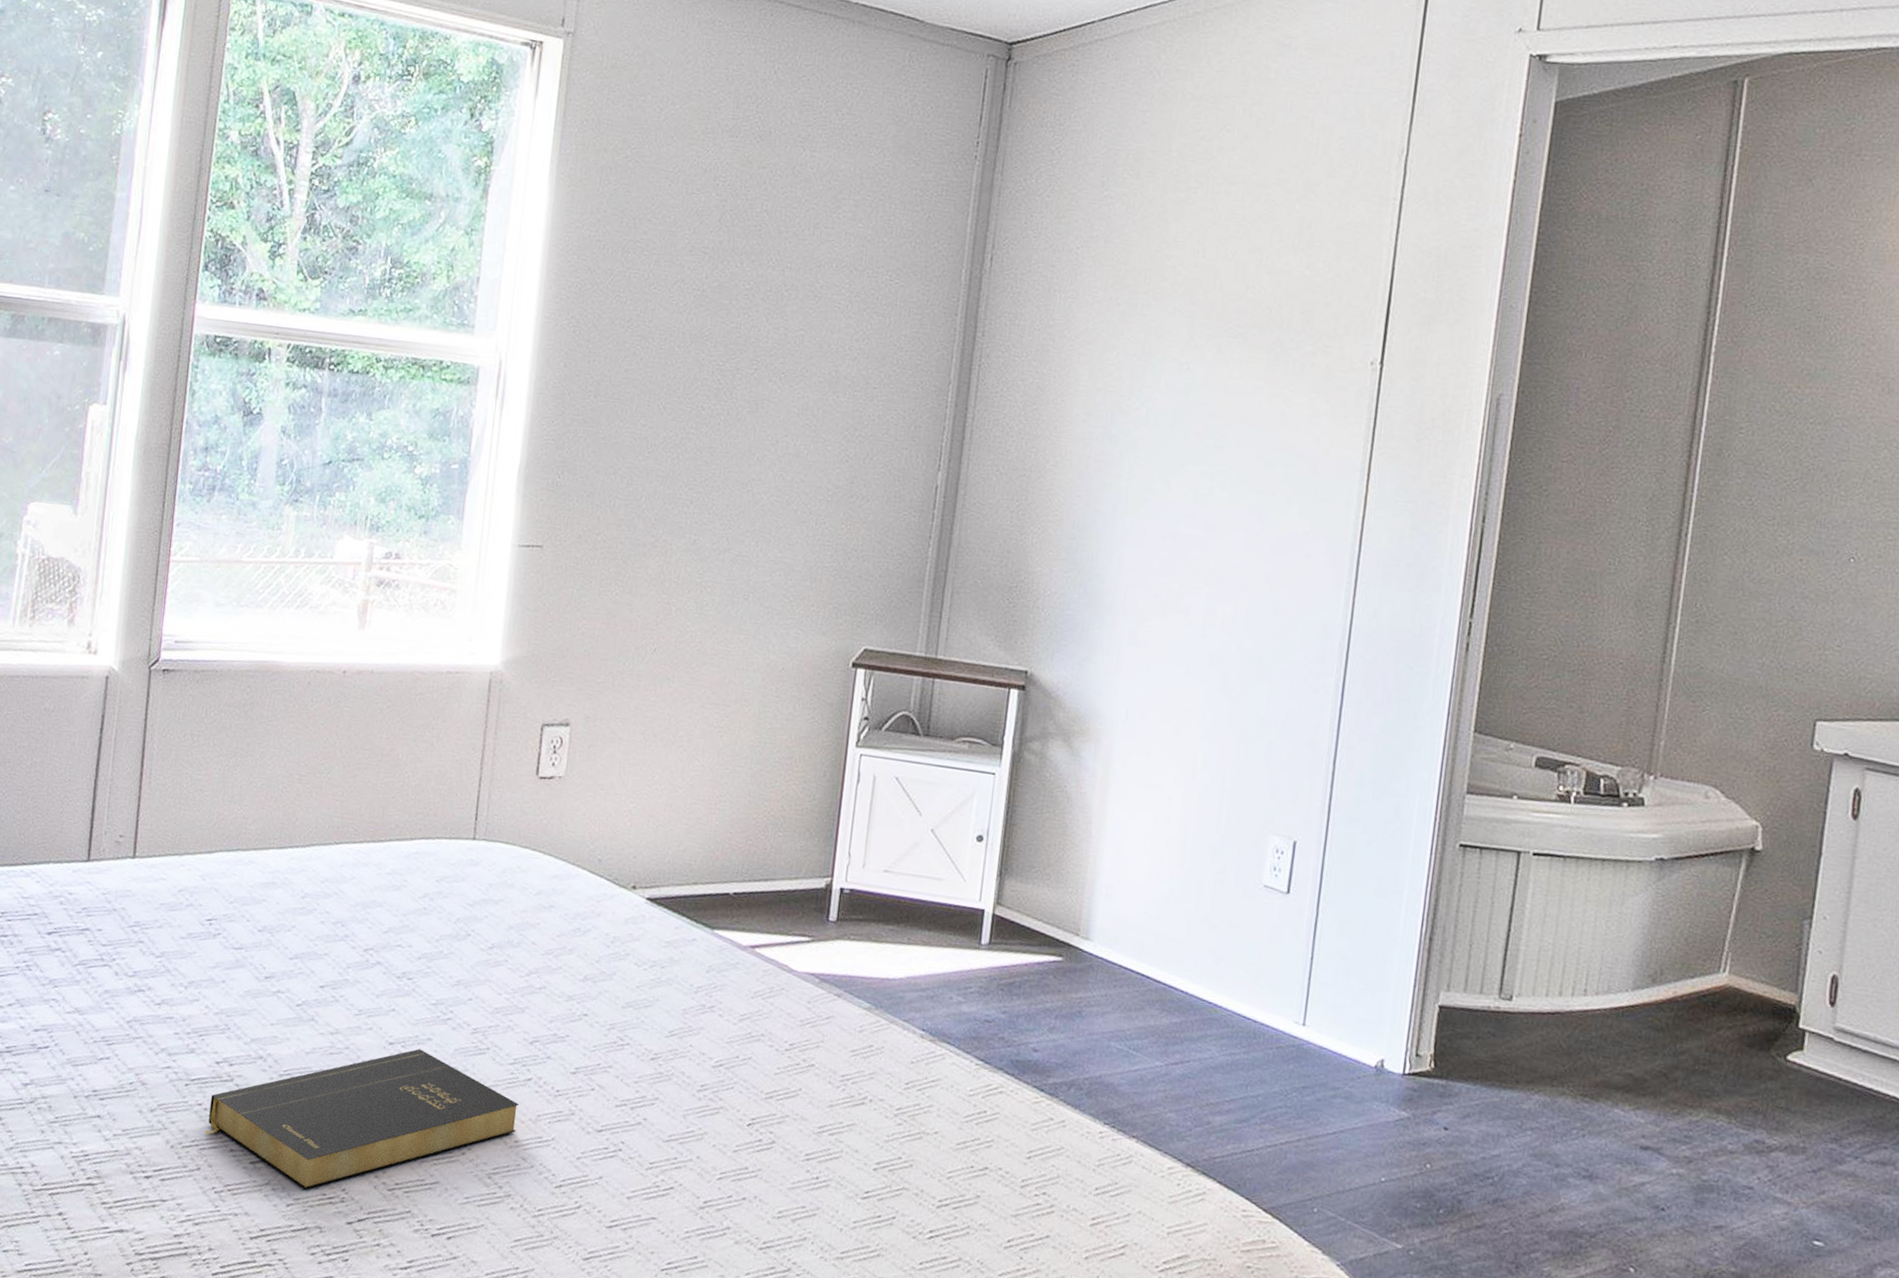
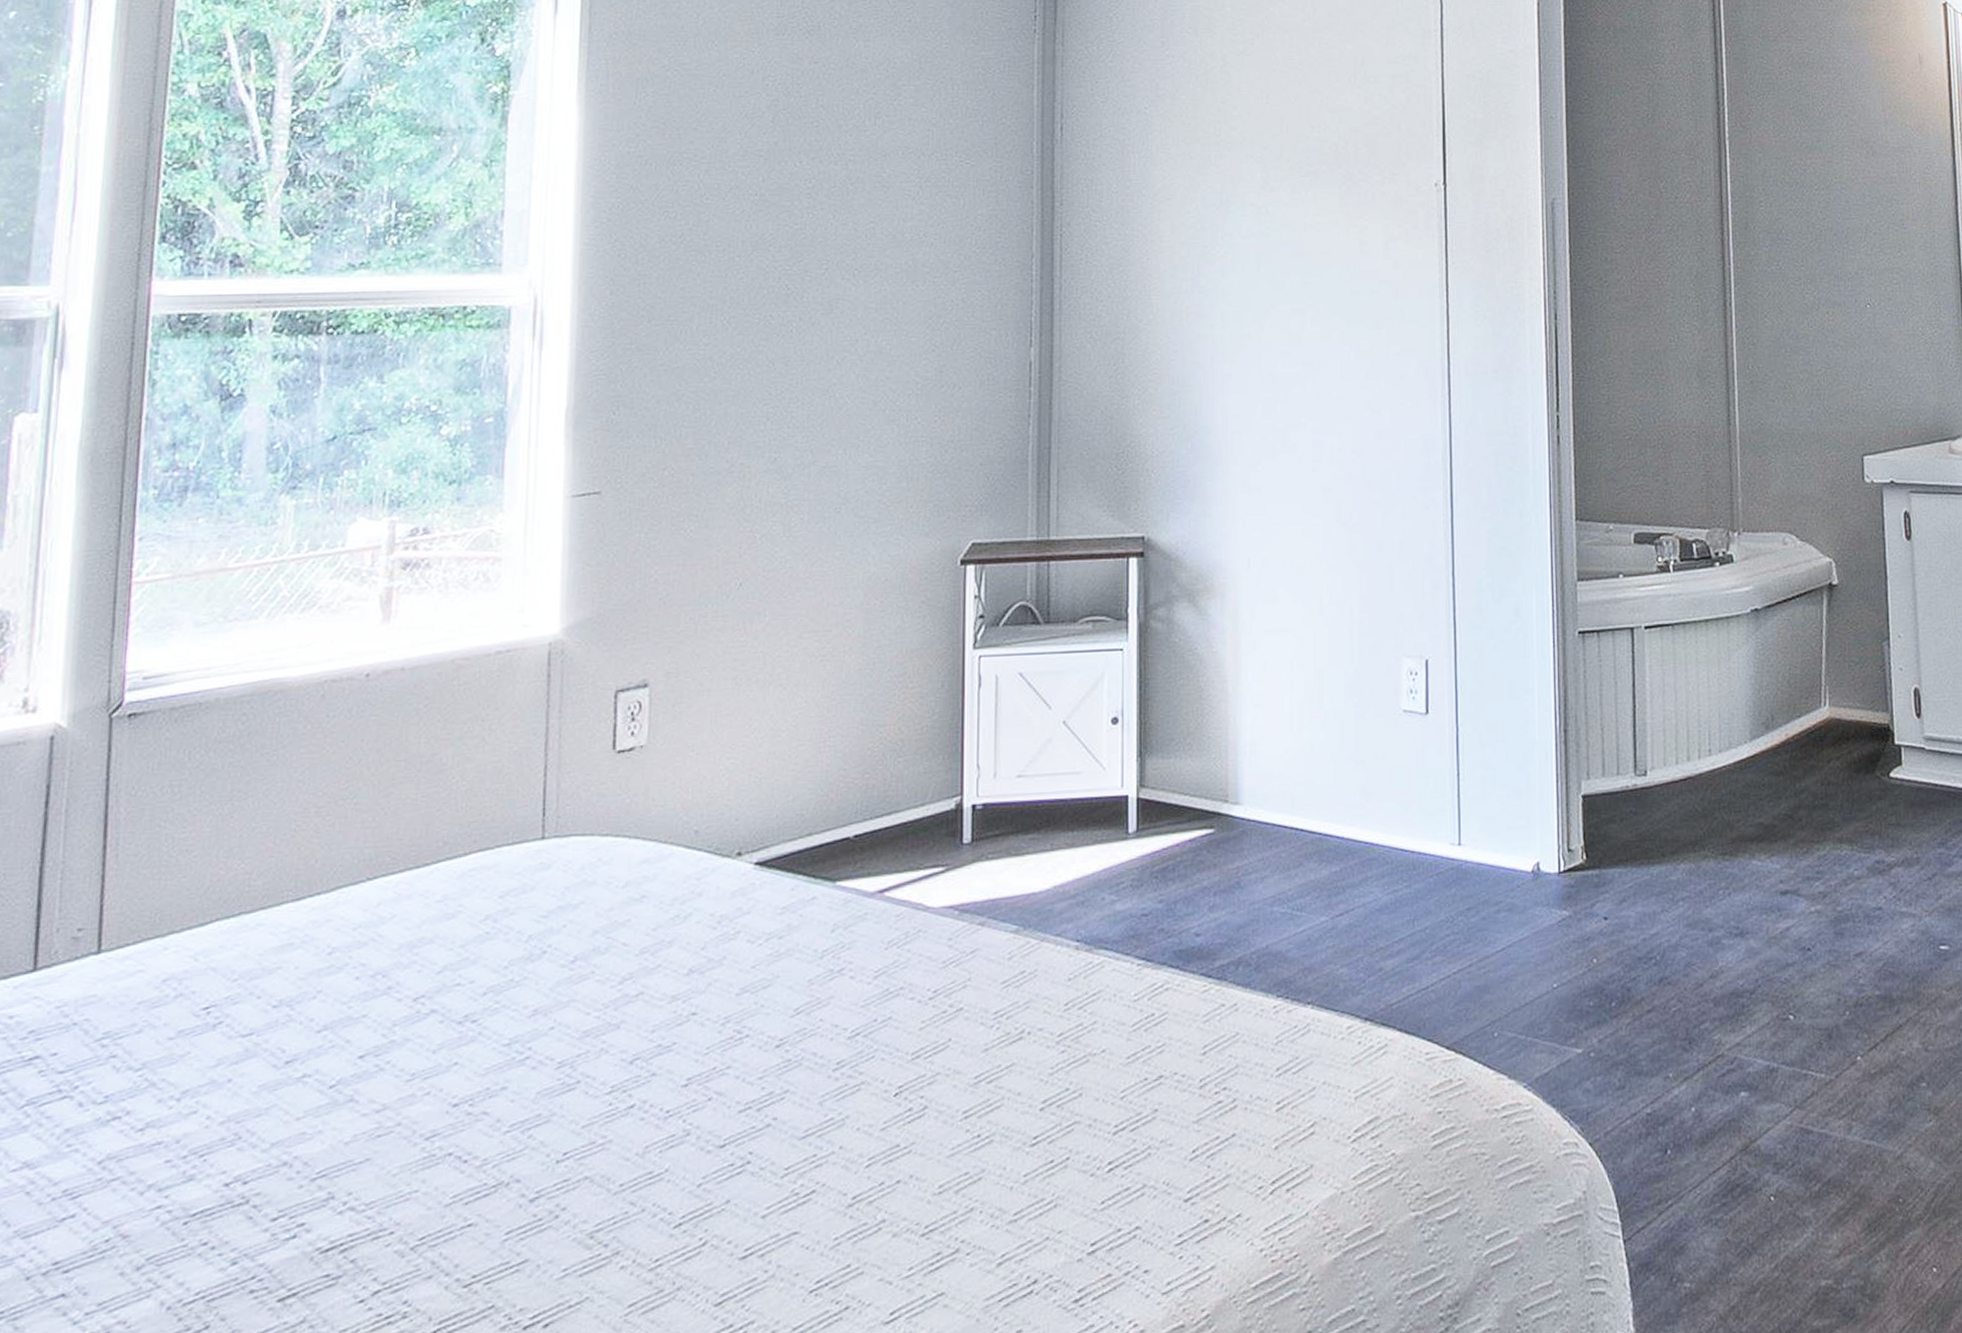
book: present [204,1049,519,1190] -> none [213,1103,621,1316]

